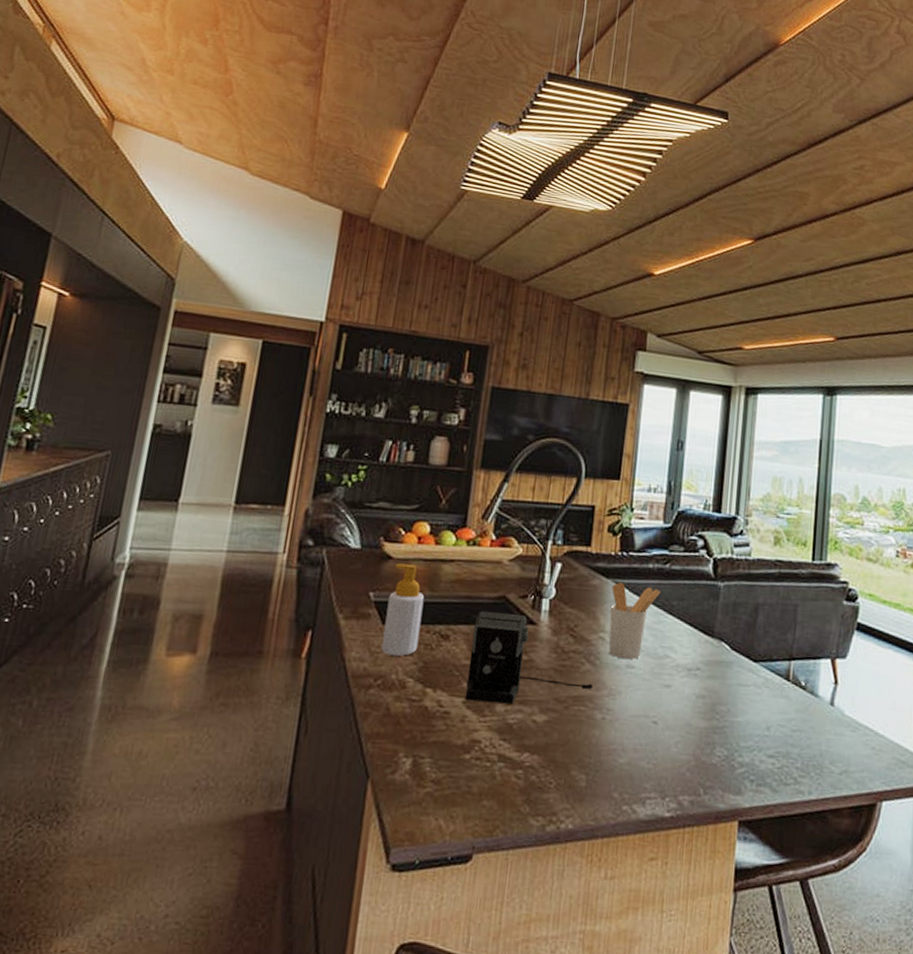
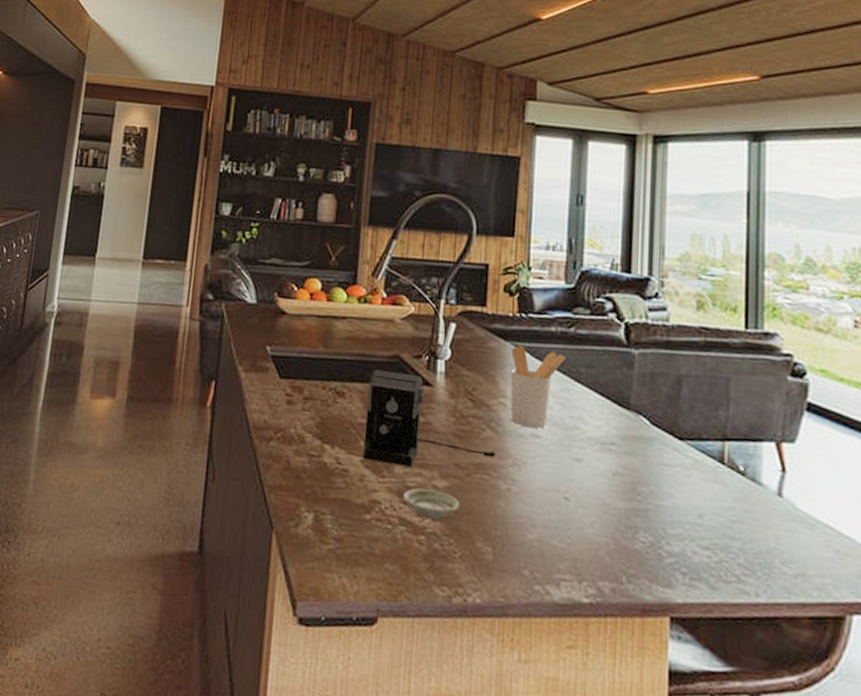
soap bottle: present [381,563,425,656] -> none [280,318,319,411]
saucer: none [502,724,557,753] -> present [402,488,460,520]

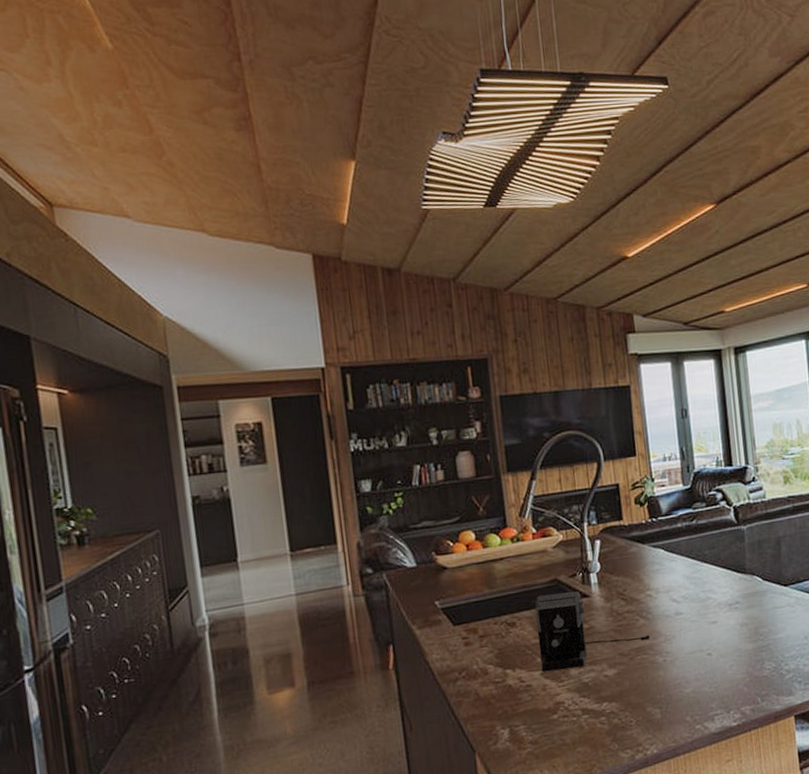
saucer: present [402,488,460,520] -> none [581,678,629,703]
utensil holder: present [510,345,566,429] -> none [649,543,693,609]

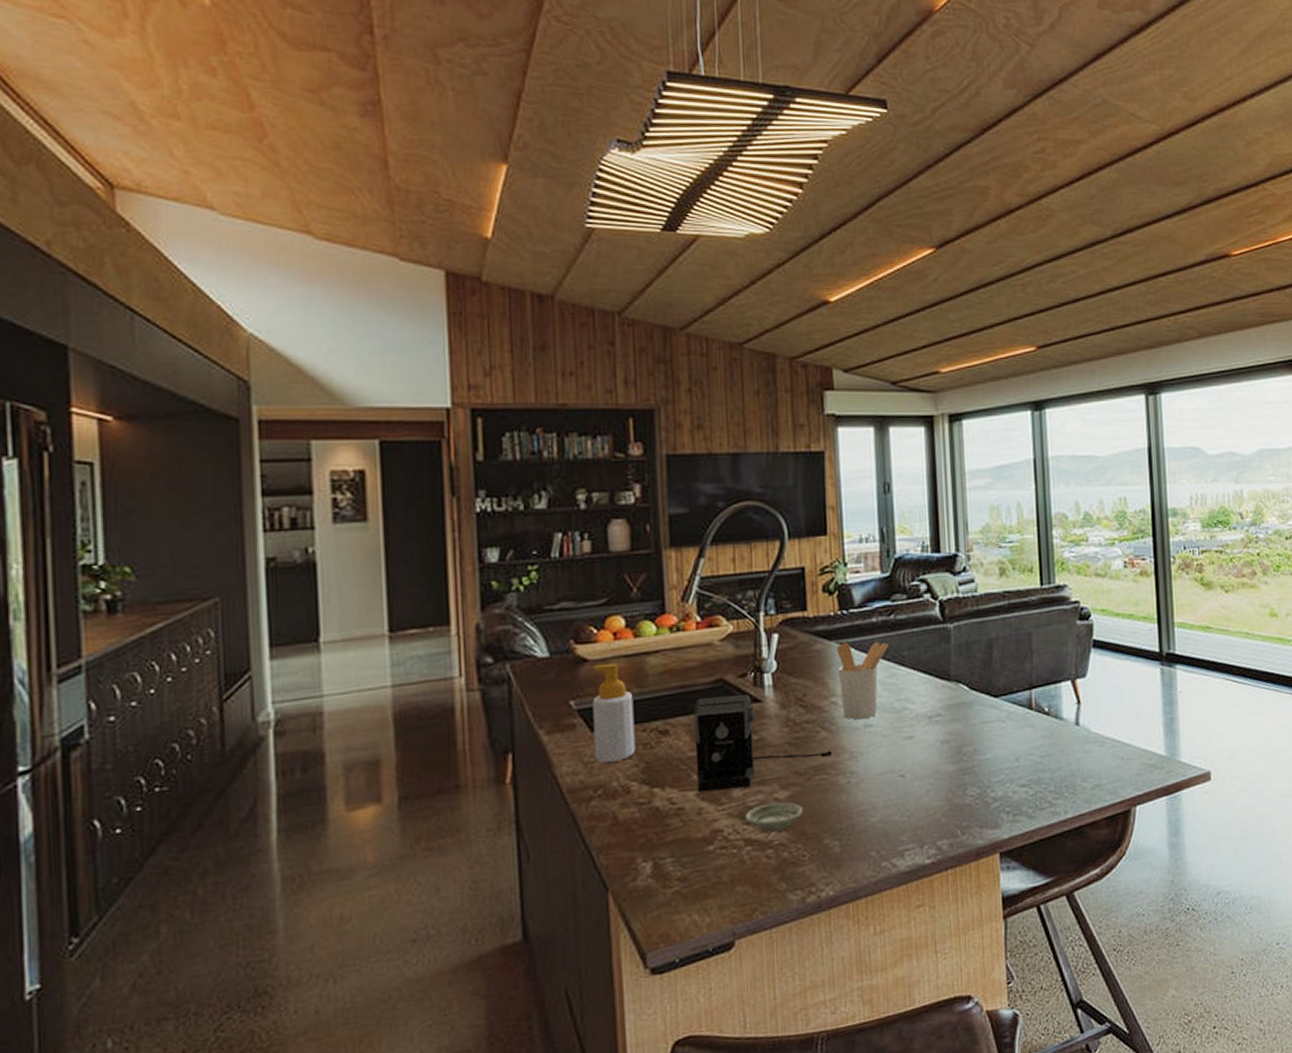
soap bottle: none [452,569,490,650] -> present [592,663,636,763]
saucer: none [581,678,629,703] -> present [744,802,804,832]
utensil holder: none [649,543,693,609] -> present [837,641,889,720]

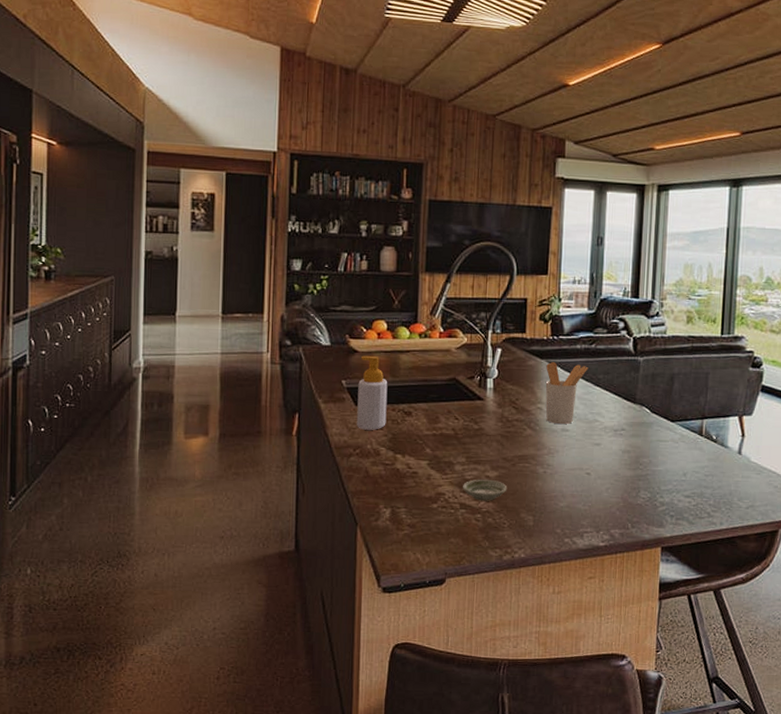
coffee maker: present [693,695,832,793] -> none [429,391,534,464]

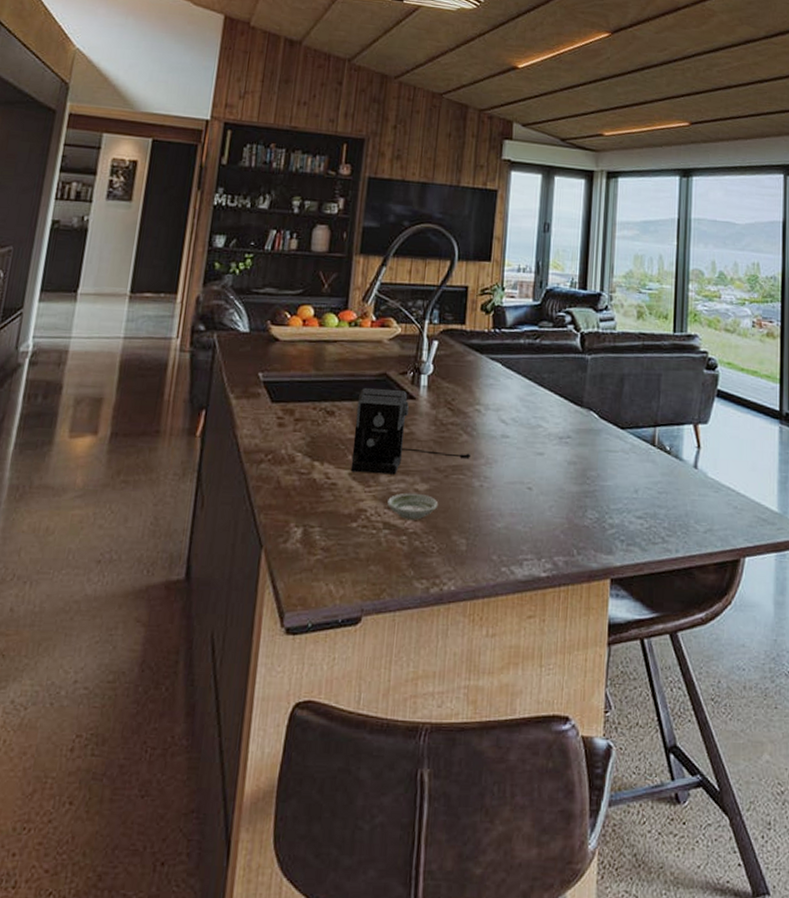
soap bottle: present [357,355,388,430] -> none [271,345,311,432]
coffee maker: none [429,391,534,464] -> present [350,387,470,475]
utensil holder: present [545,361,589,425] -> none [484,357,532,430]

